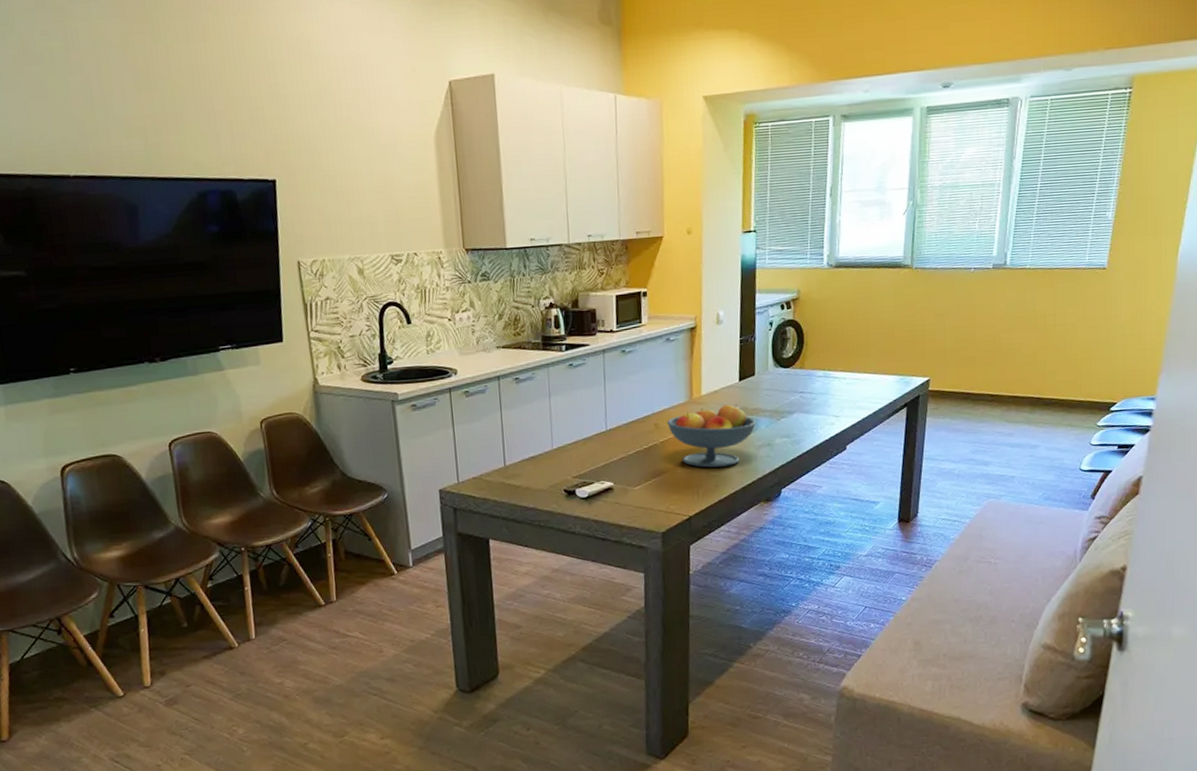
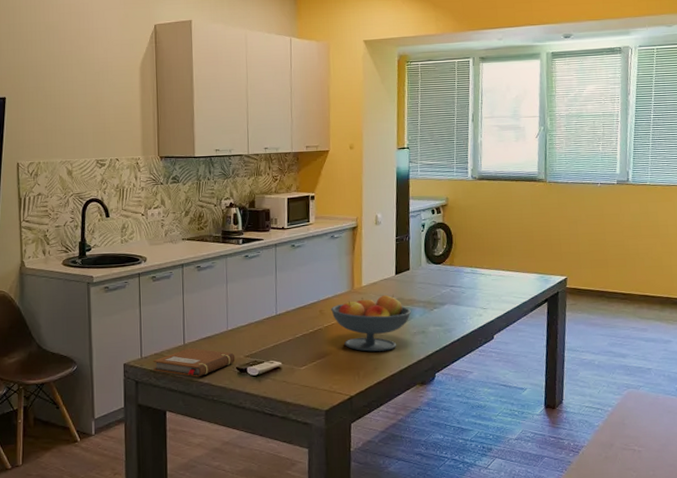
notebook: none [471,469,563,502] -> present [153,347,235,377]

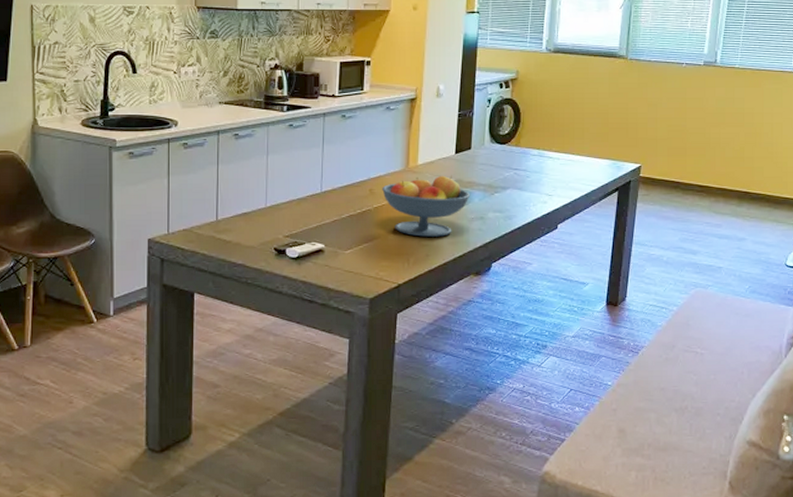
notebook: present [153,347,235,377] -> none [181,224,274,257]

